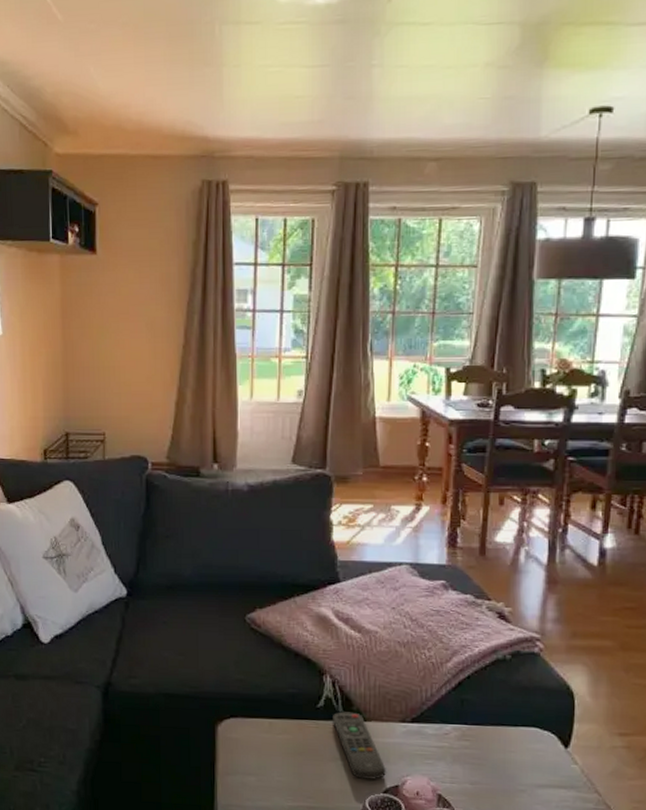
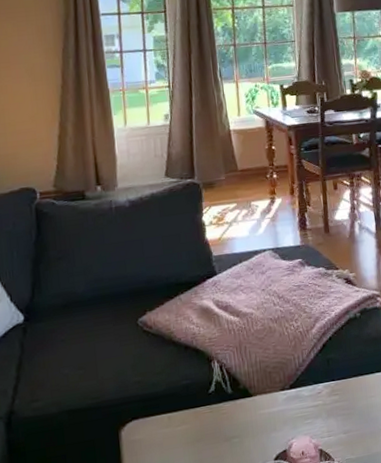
remote control: present [333,712,386,780] -> none [224,390,275,452]

